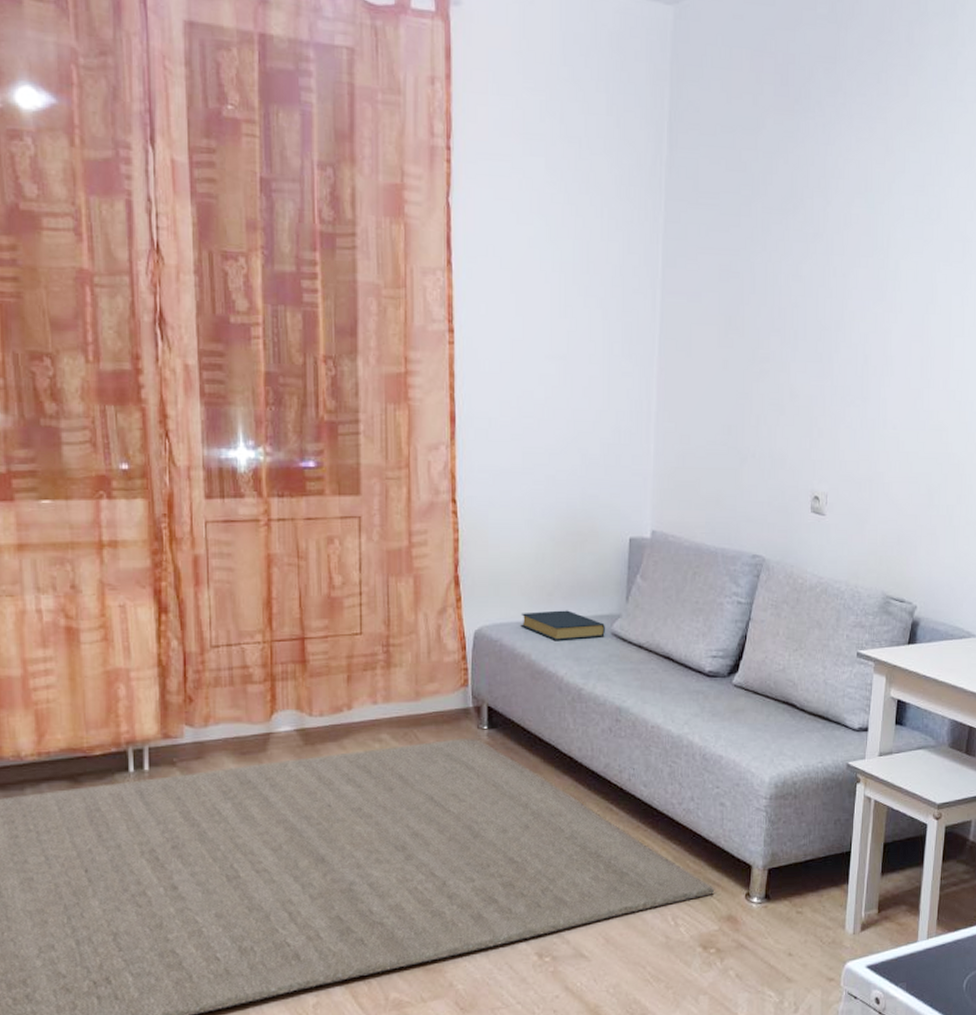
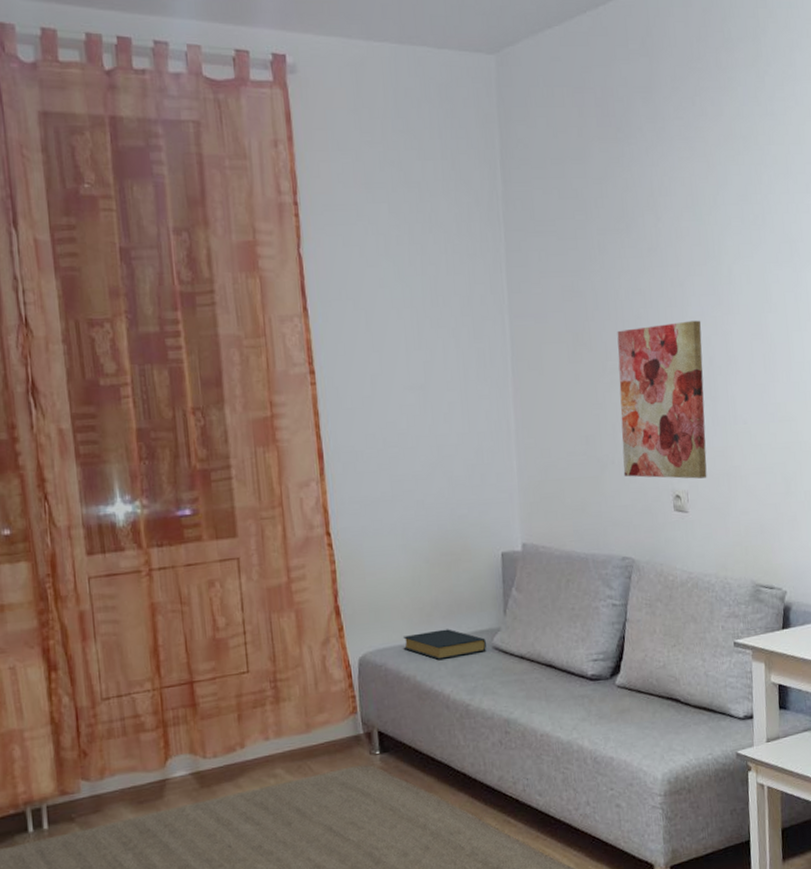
wall art: none [763,314,861,482] -> present [617,320,707,479]

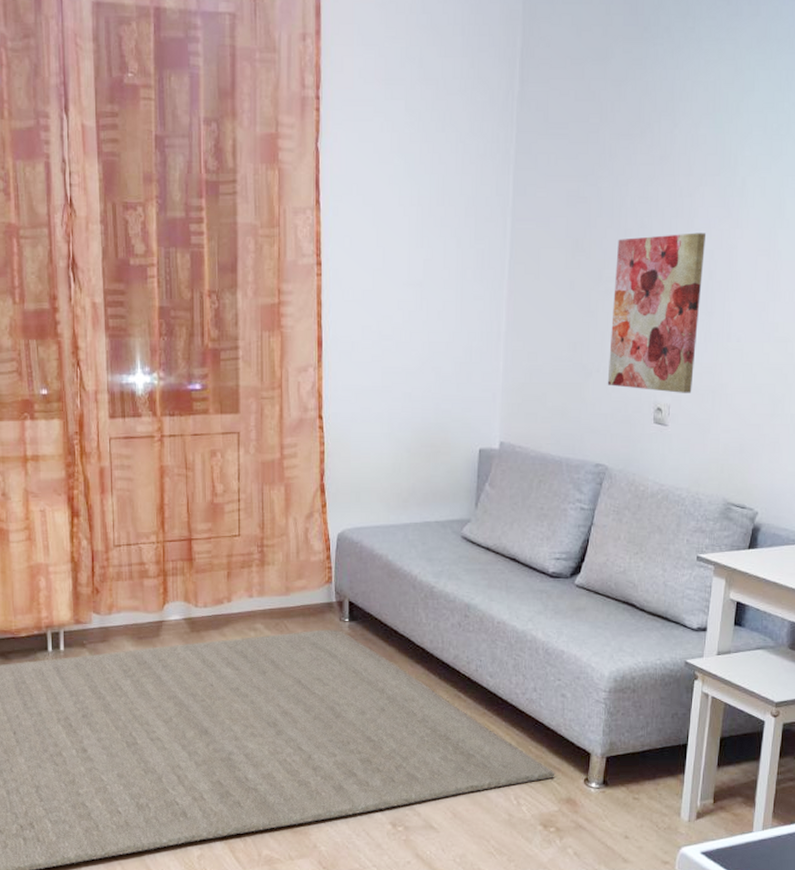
hardback book: present [402,629,486,660] -> none [379,515,456,542]

